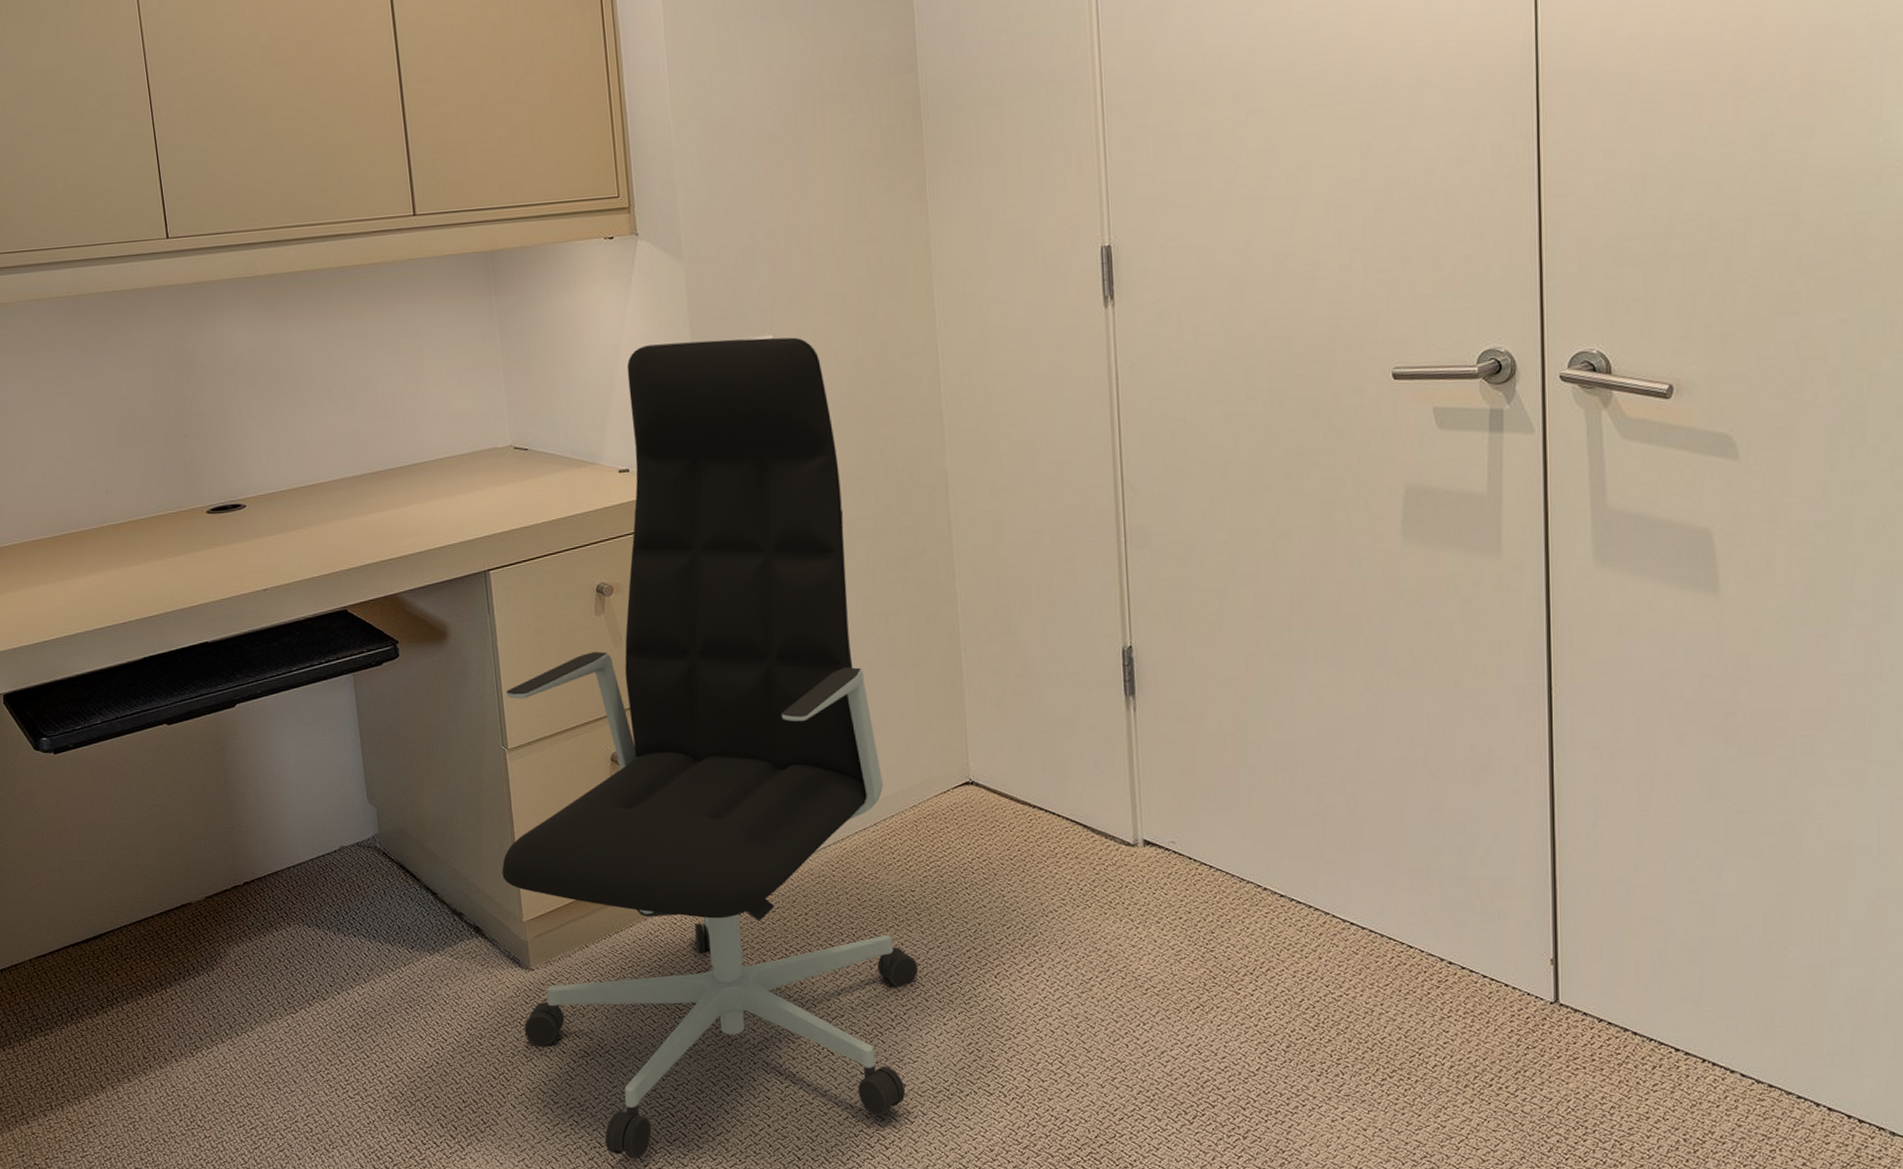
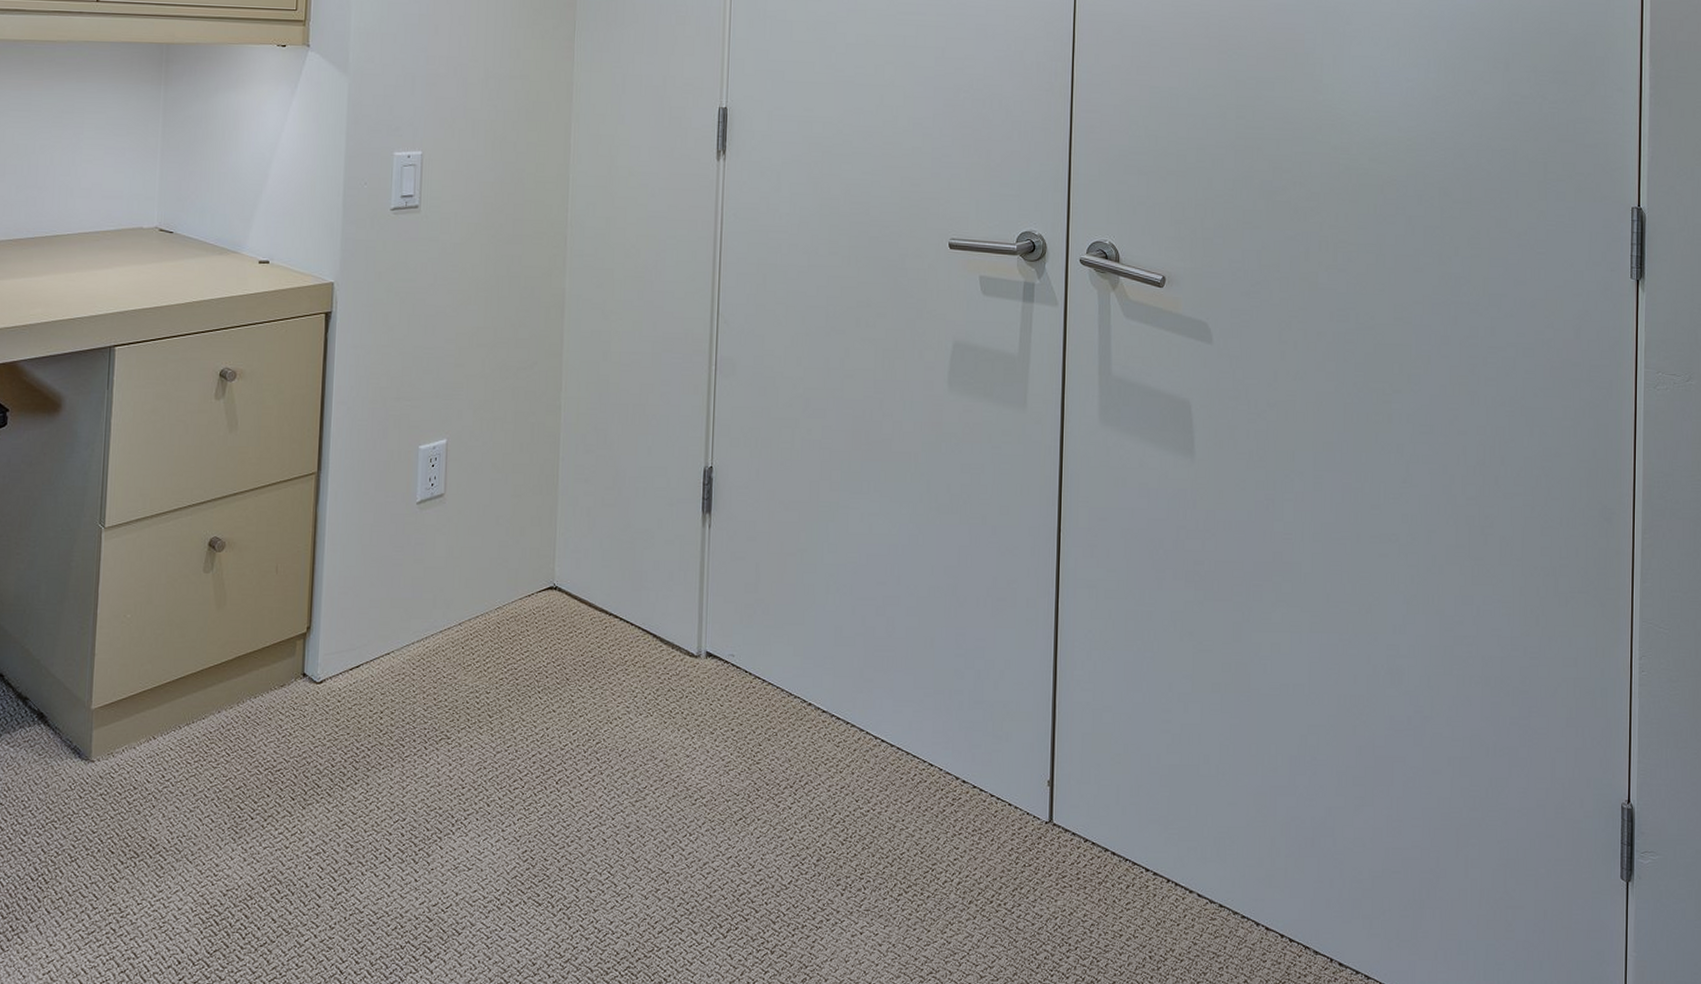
office chair: present [501,337,919,1159] -> none [73,147,484,971]

